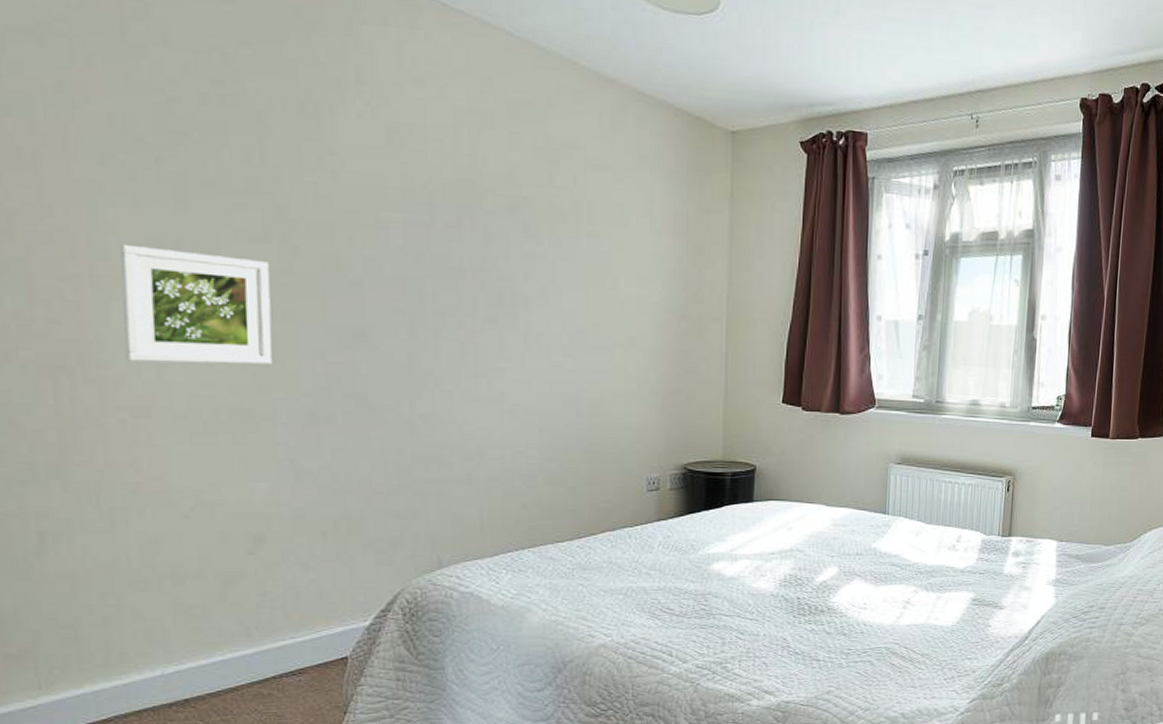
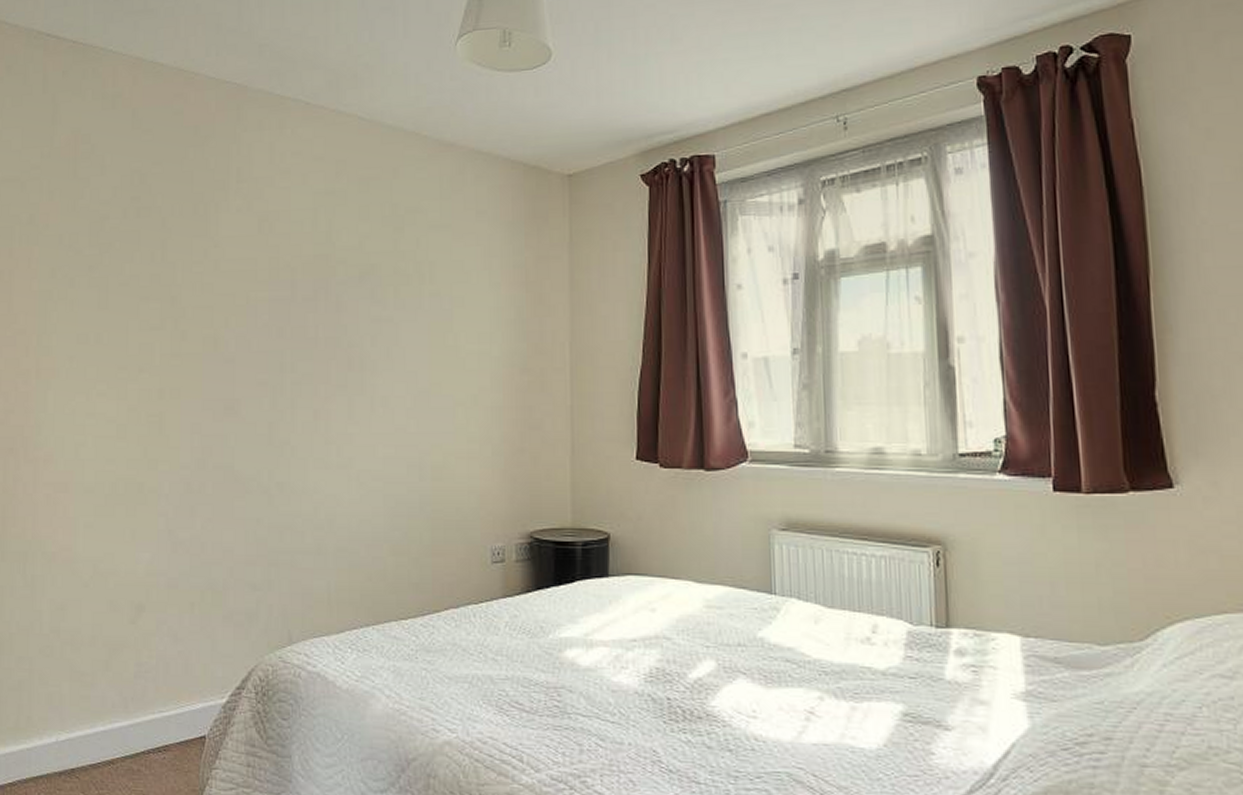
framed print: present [120,244,272,365] -> none [54,341,162,442]

